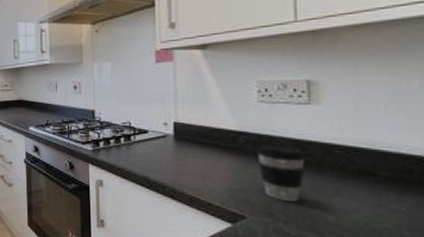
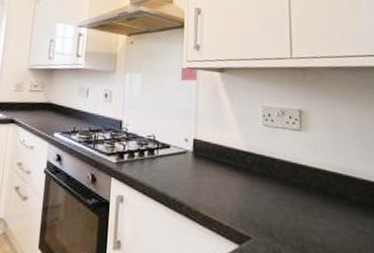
coffee cup: present [257,145,307,202] -> none [261,166,299,223]

